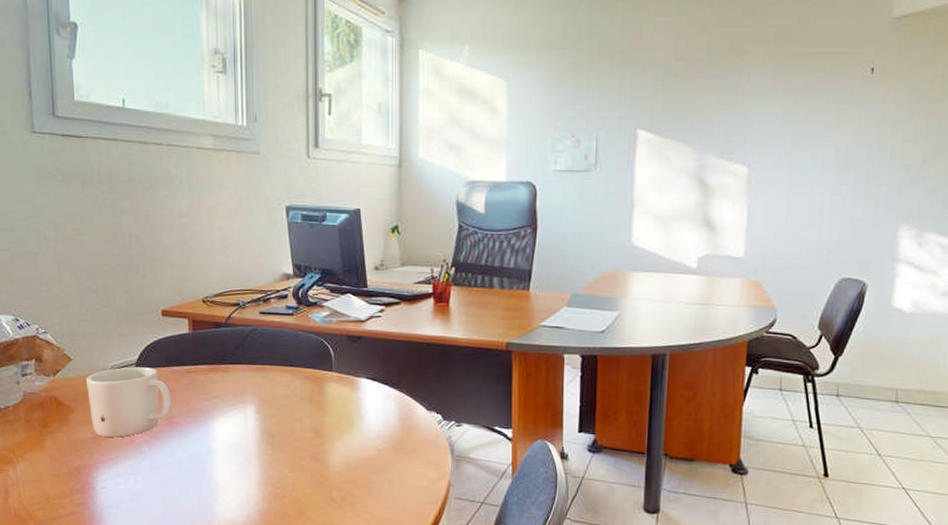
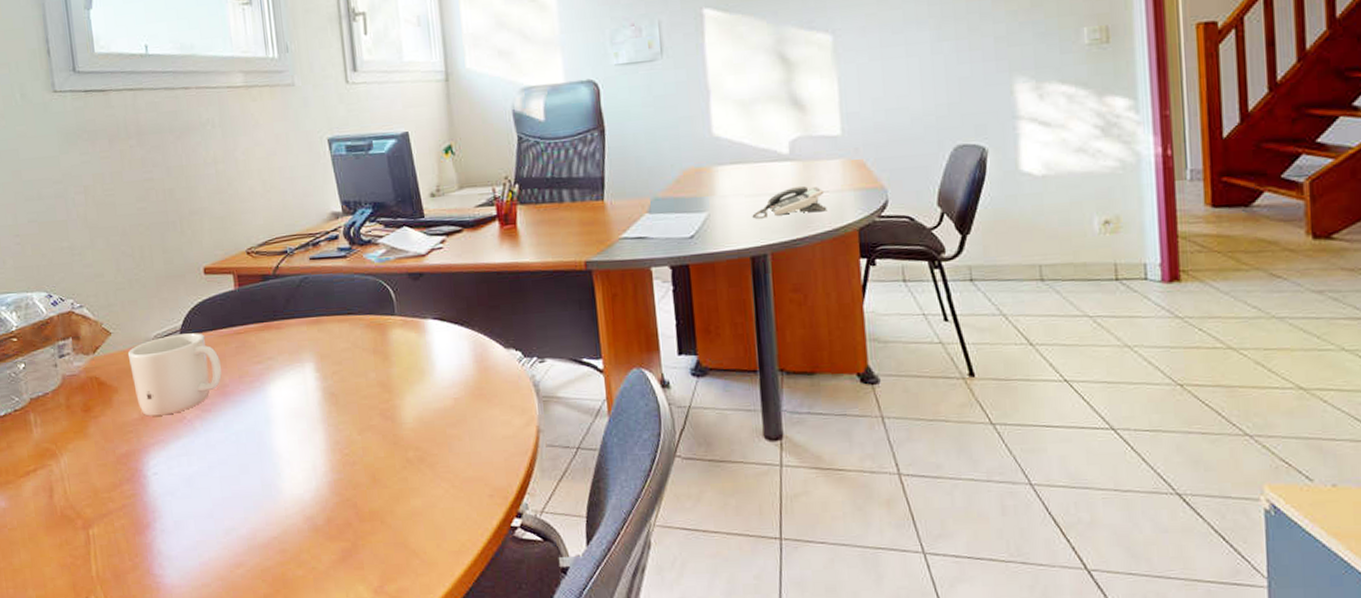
telephone: none [657,298,723,323] -> present [752,186,827,219]

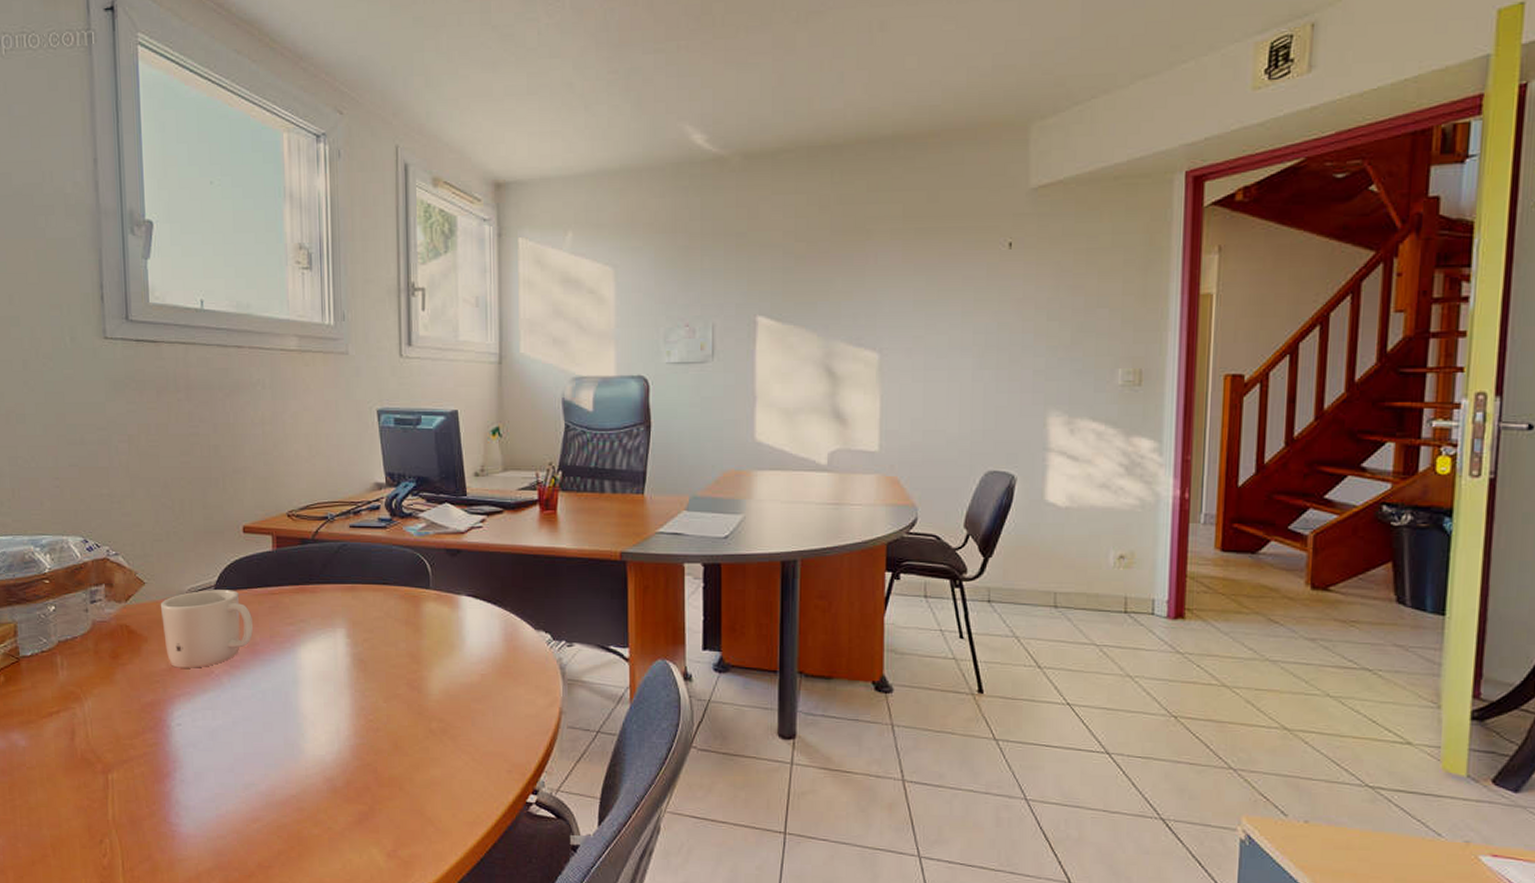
telephone: present [752,186,827,219] -> none [786,498,859,525]

